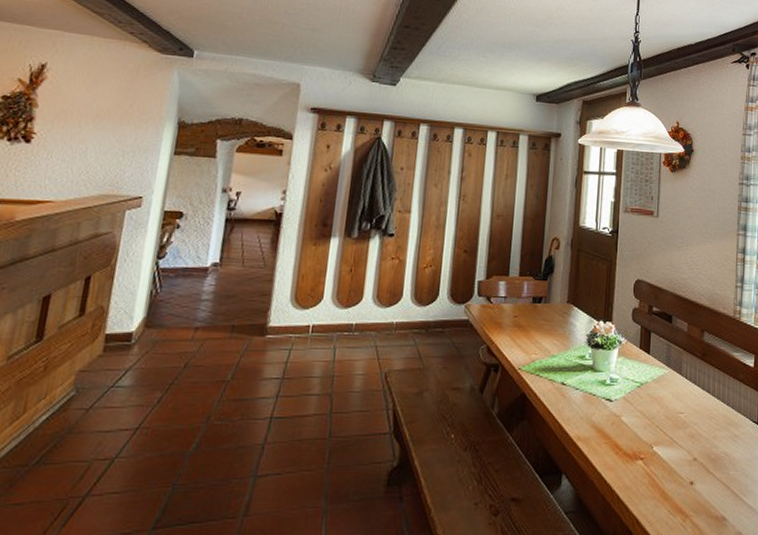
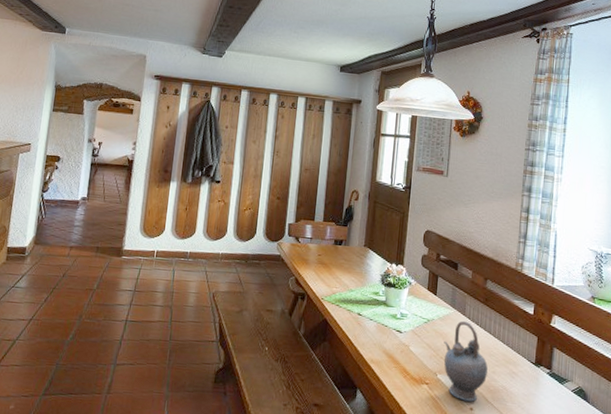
teapot: none [659,381,708,475] -> present [443,320,488,402]

